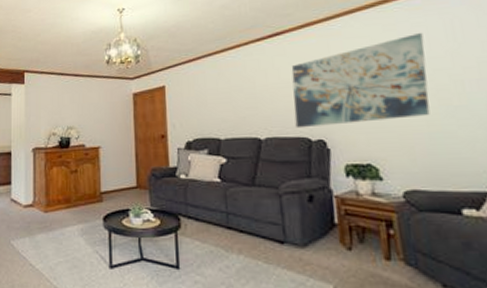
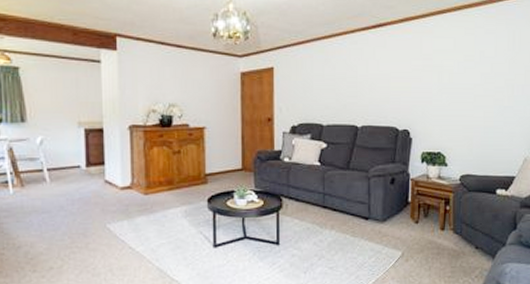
wall art: present [291,33,430,129] -> none [387,40,492,118]

